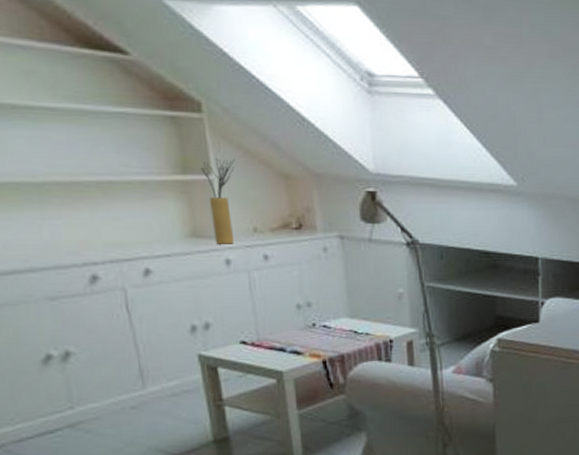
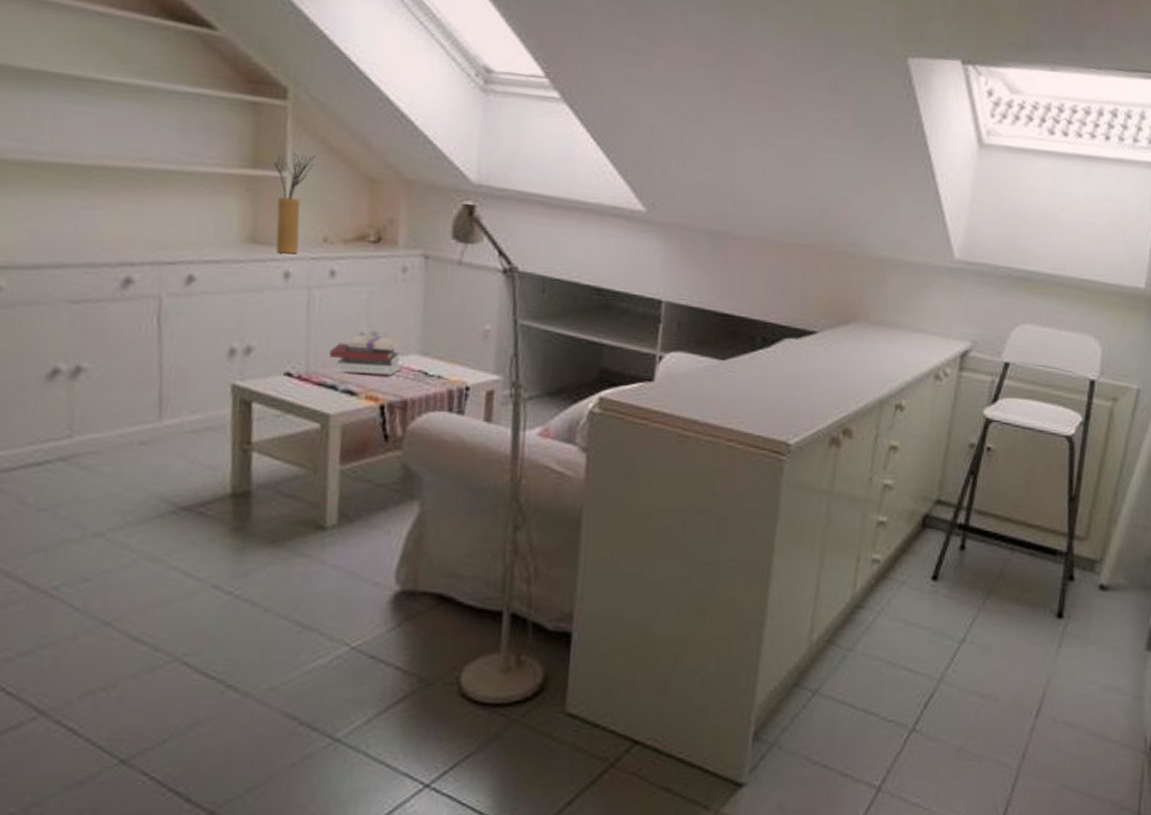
books: none [273,305,335,338] -> present [328,334,401,376]

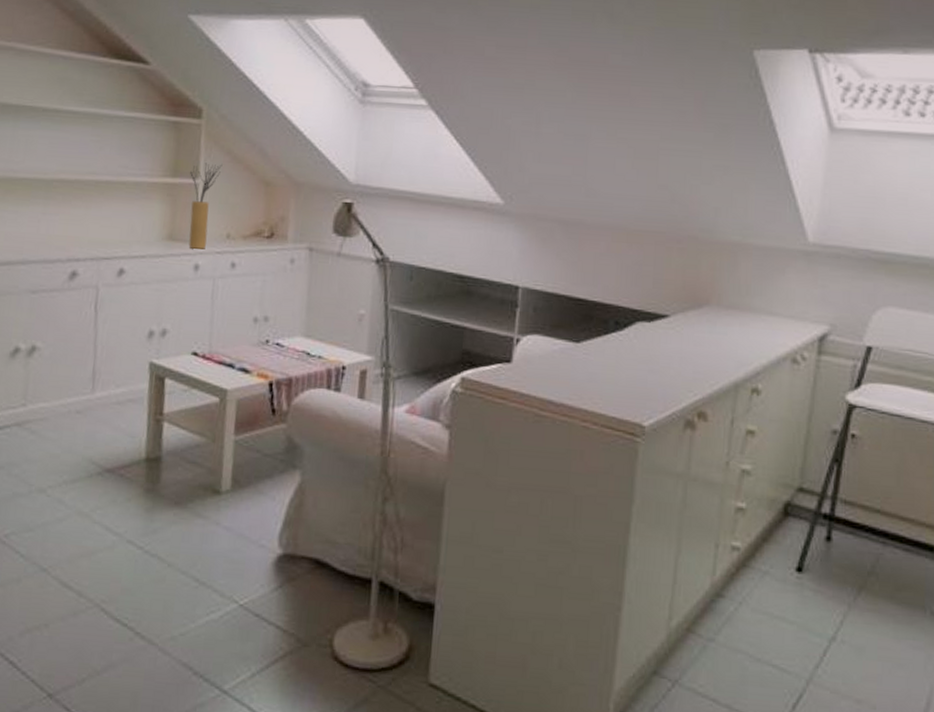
books: present [328,334,401,376] -> none [228,319,288,356]

